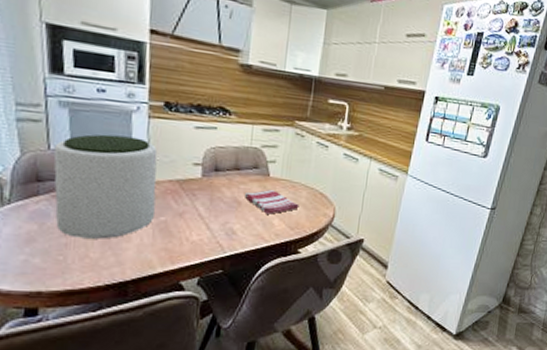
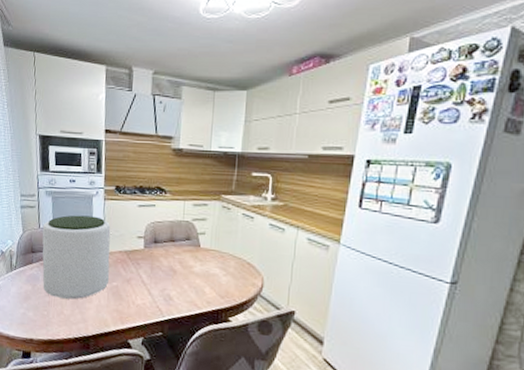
dish towel: present [244,189,299,215] -> none [178,259,228,283]

